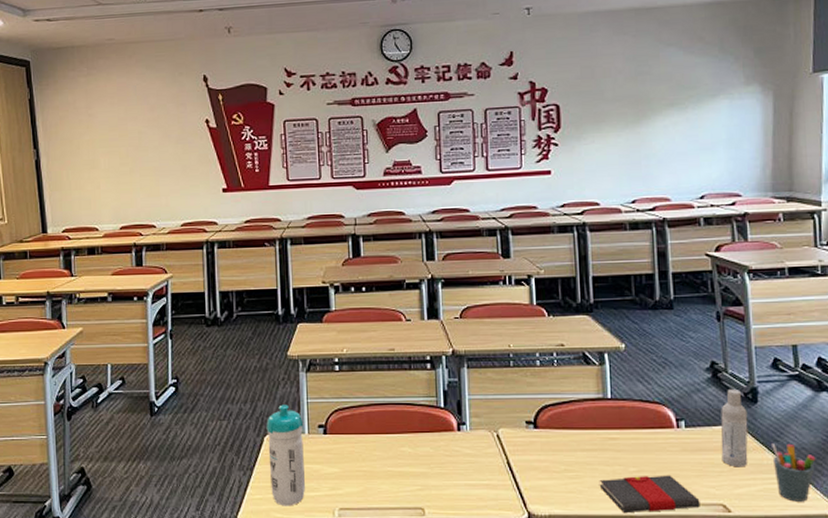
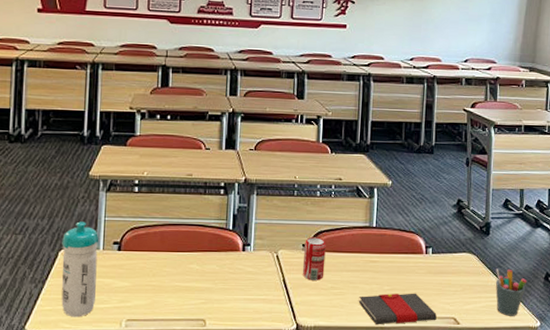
beverage can: none [528,413,555,462] -> present [302,237,326,281]
bottle: present [721,388,748,468] -> none [457,222,481,288]

